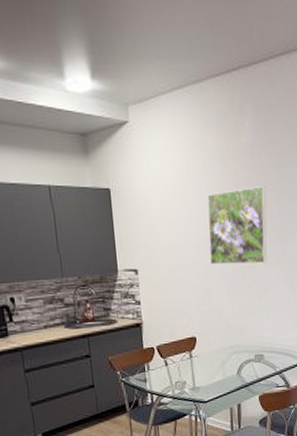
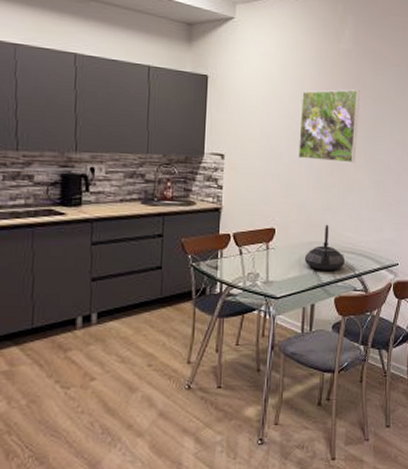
teapot: none [226,327,265,372] -> present [304,224,345,270]

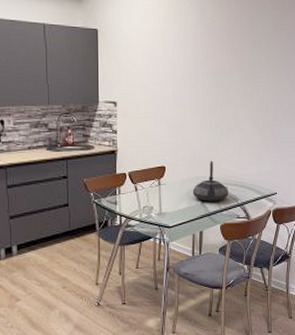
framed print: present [298,89,360,164] -> none [183,34,238,104]

